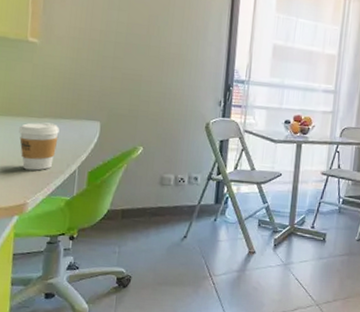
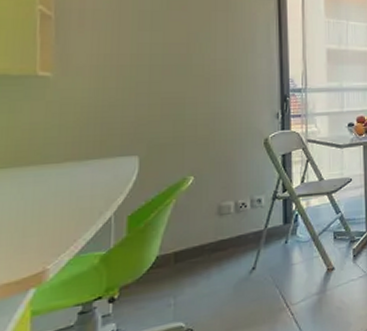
coffee cup: present [19,122,60,171] -> none [31,167,86,229]

